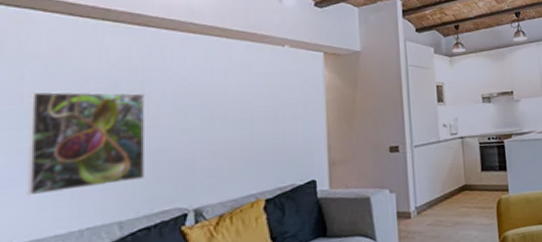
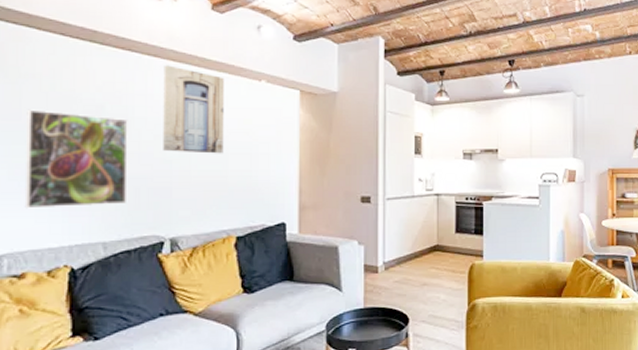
wall art: none [183,37,249,122] -> present [163,65,224,154]

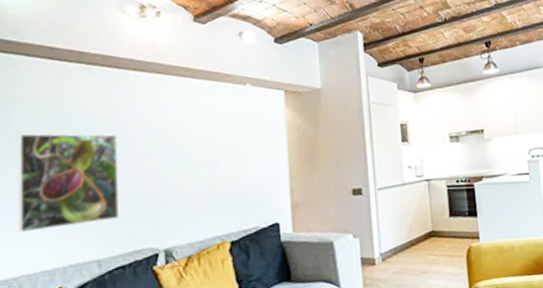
wall art: present [163,65,224,154] -> none [150,78,213,163]

